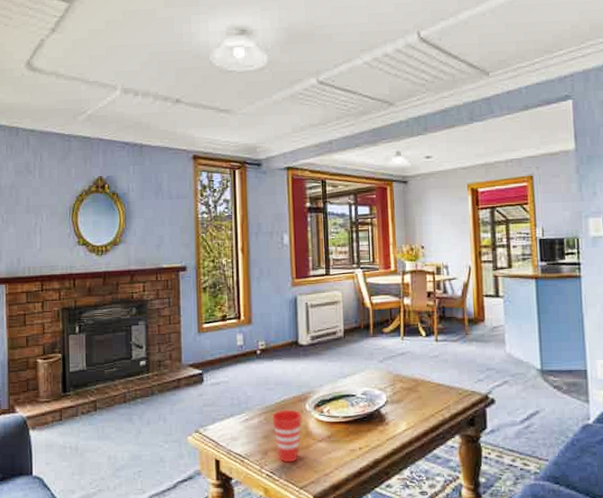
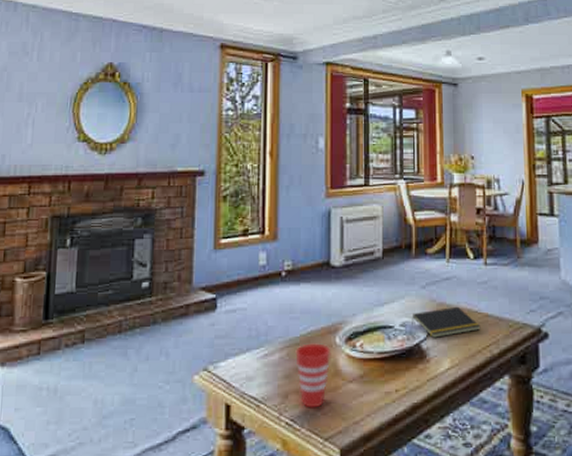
notepad: none [371,377,433,404] -> present [412,306,481,338]

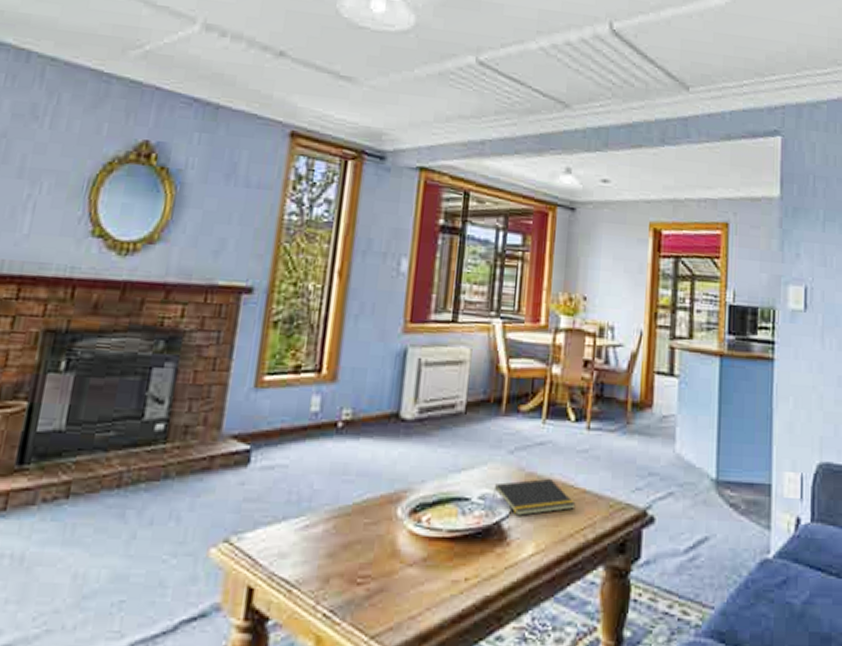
cup: present [295,343,331,408] -> none [344,514,390,597]

